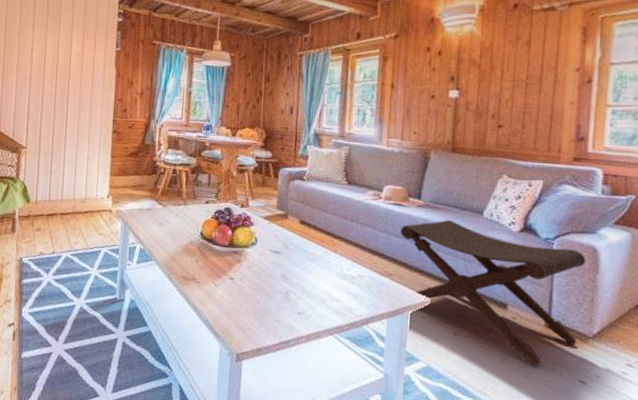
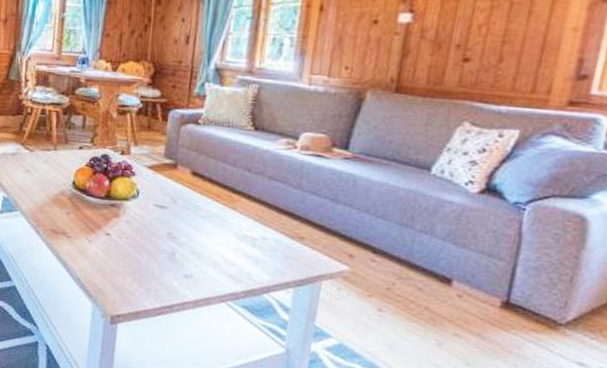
footstool: present [400,220,586,366] -> none [318,176,570,353]

